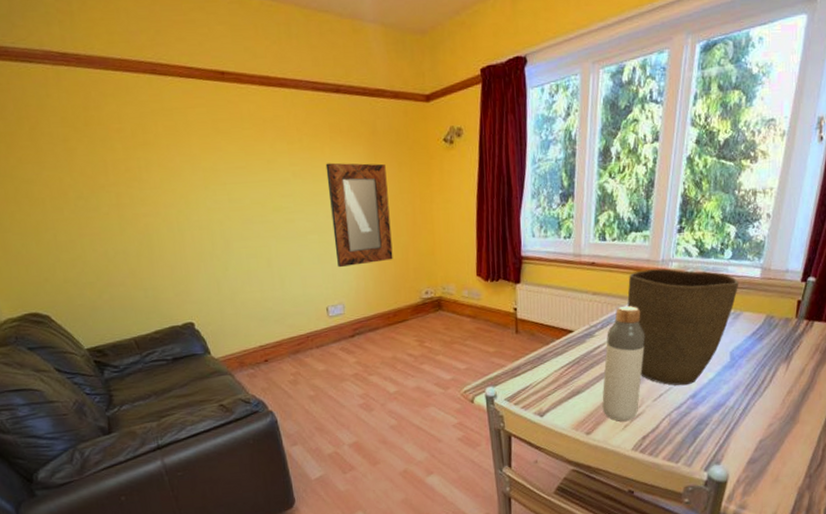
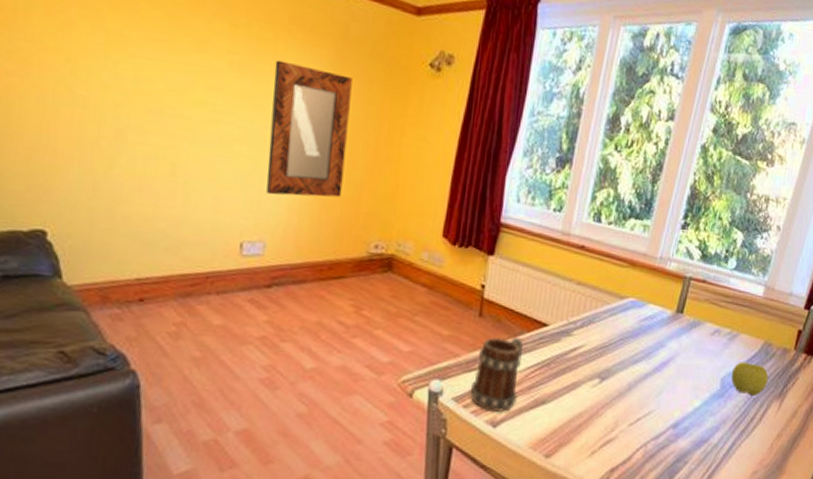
mug: none [518,345,557,405] -> present [470,336,524,412]
bottle: present [602,306,646,422] -> none [568,304,631,447]
vase: present [627,268,739,386] -> none [615,265,740,412]
apple: none [739,335,774,362] -> present [731,362,769,396]

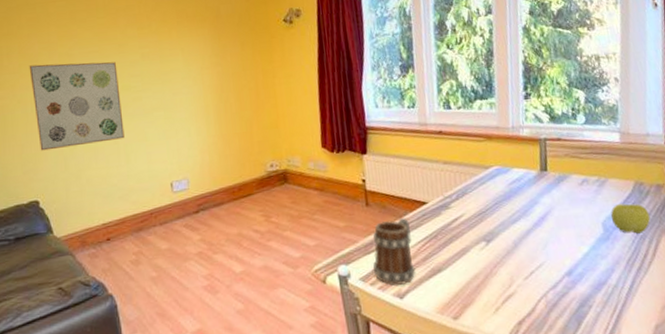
wall art: none [57,36,192,172] -> present [29,62,125,151]
home mirror: present [267,60,352,197] -> none [172,44,237,143]

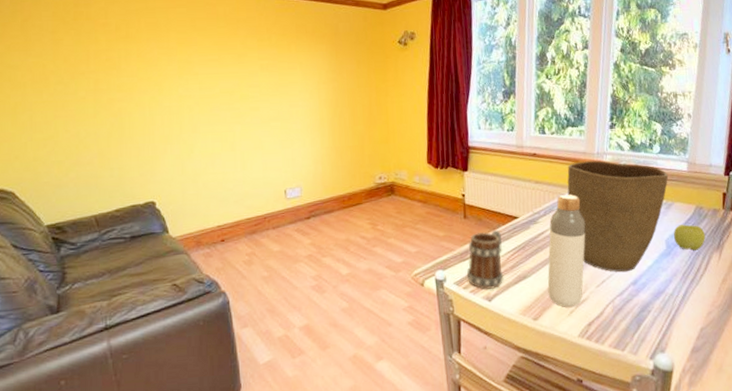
wall art: present [29,62,125,151] -> none [147,69,241,154]
bottle: none [463,175,509,304] -> present [547,195,586,308]
vase: none [479,135,599,262] -> present [567,160,669,273]

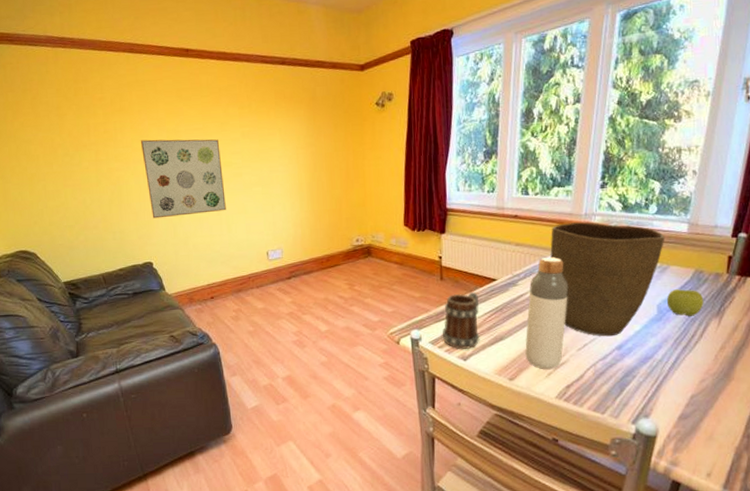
wall art: none [147,69,241,154] -> present [140,139,226,219]

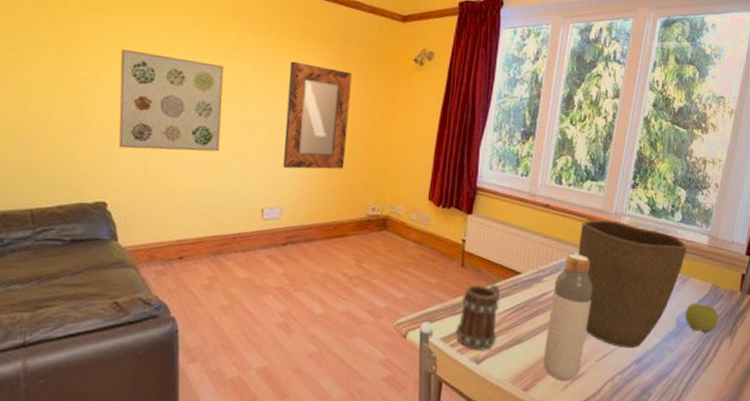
home mirror: none [270,124,328,217] -> present [283,61,352,169]

